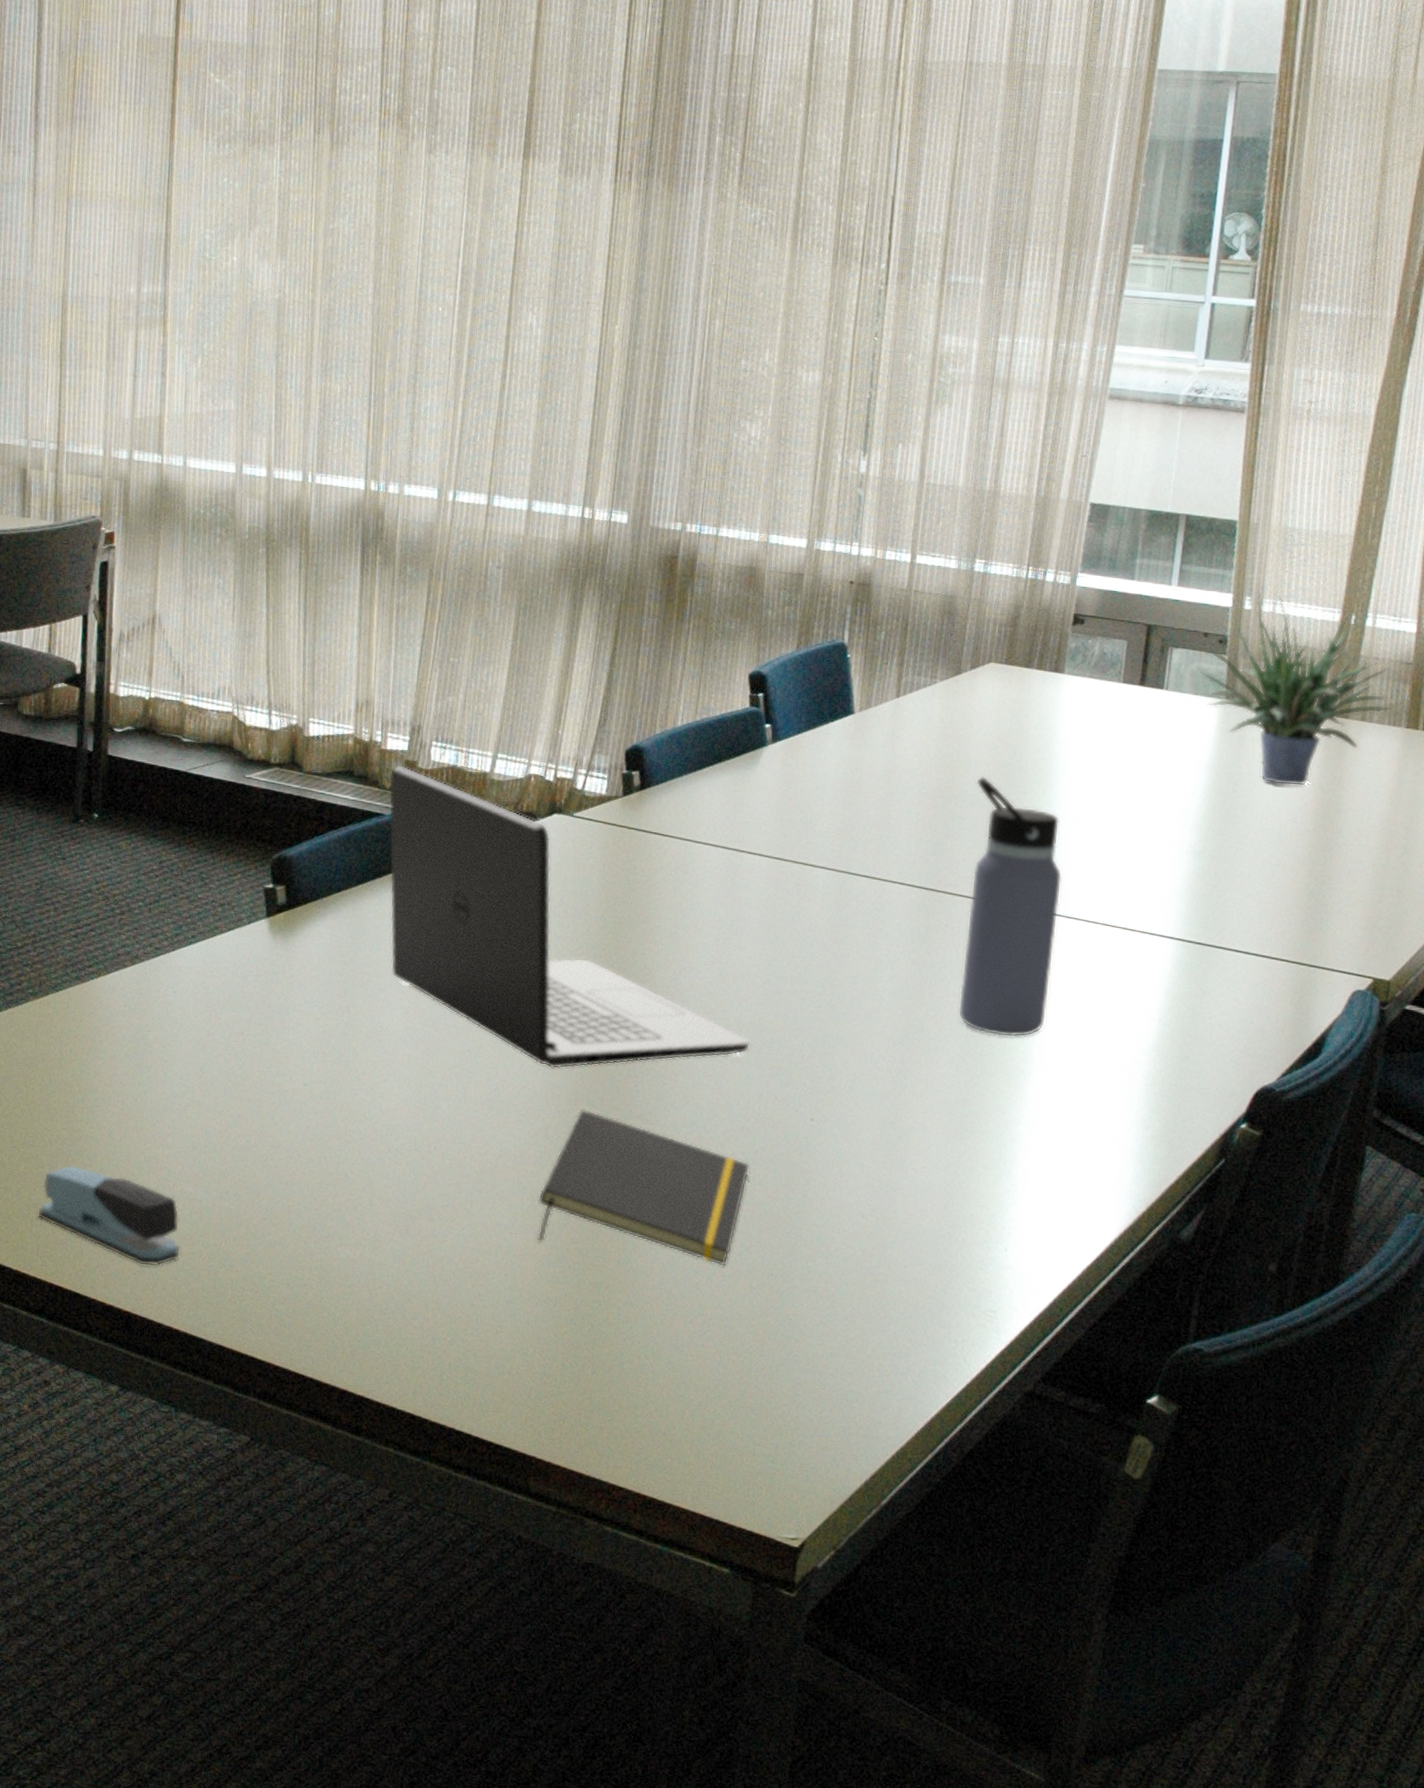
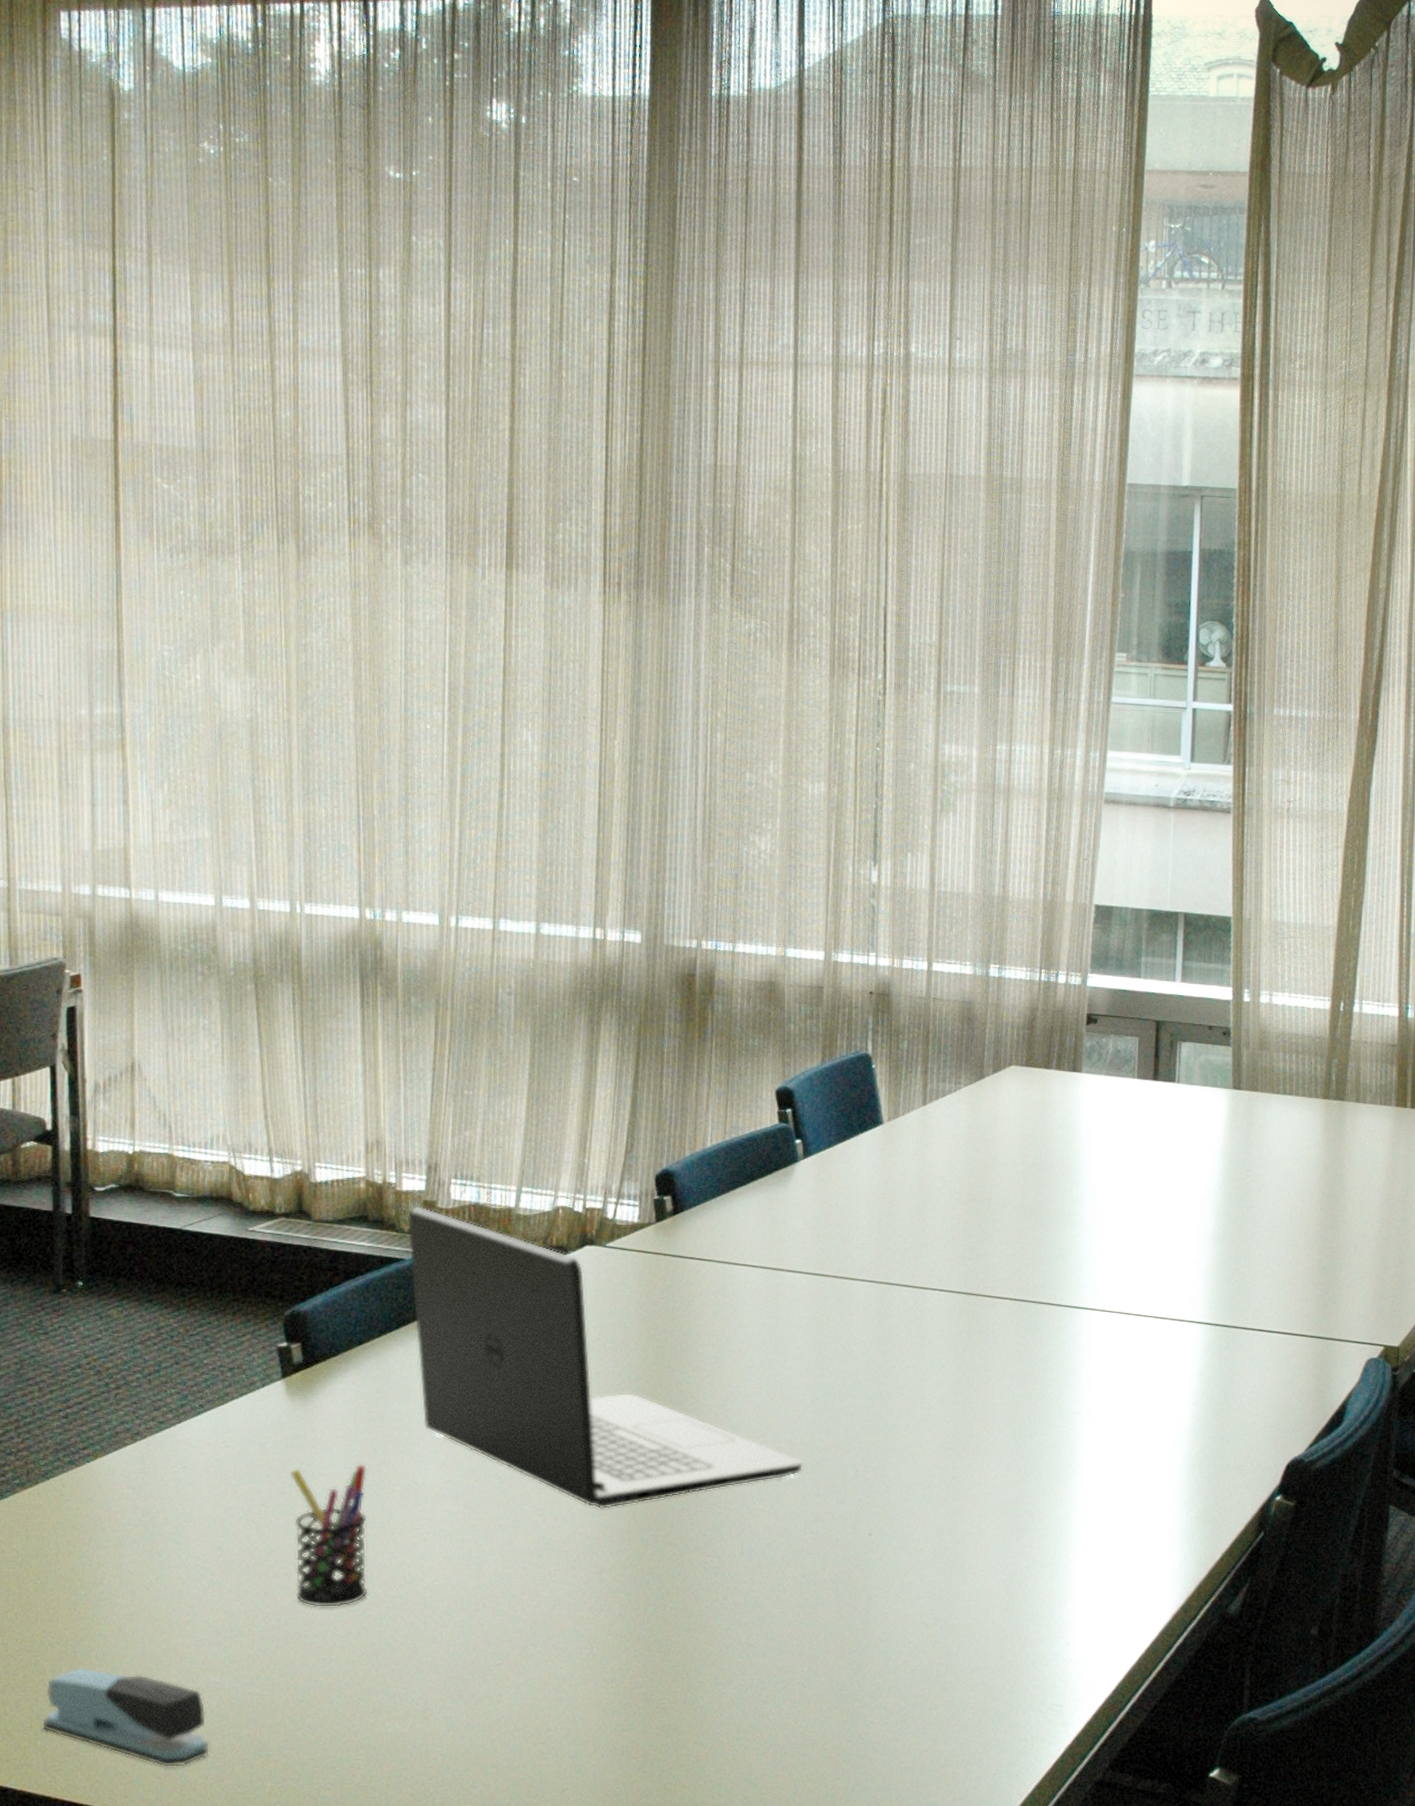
pen holder: none [265,1001,338,1136] -> present [290,1463,368,1608]
notepad: present [537,1108,750,1266] -> none [596,1547,812,1693]
water bottle: present [957,776,1063,1038] -> none [1004,1178,1095,1433]
potted plant: present [1201,583,1394,787] -> none [1208,976,1384,1168]

